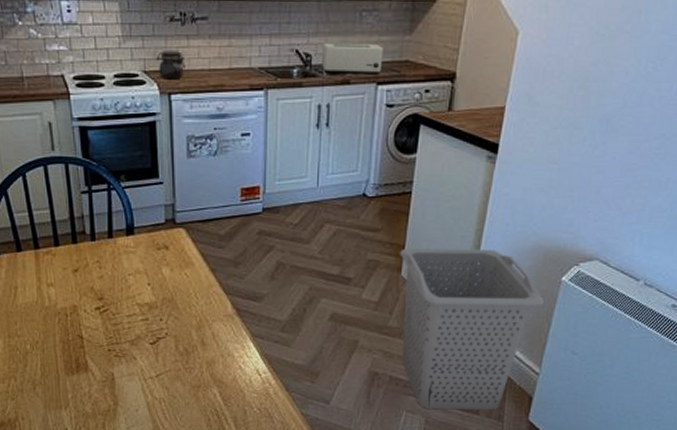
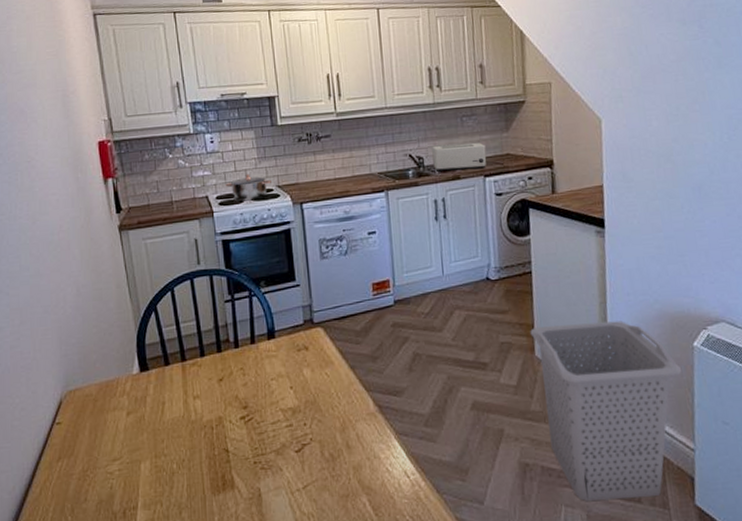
cooking pot: none [83,53,138,85] -> present [225,173,273,202]
jar: present [156,49,186,80] -> none [288,165,314,191]

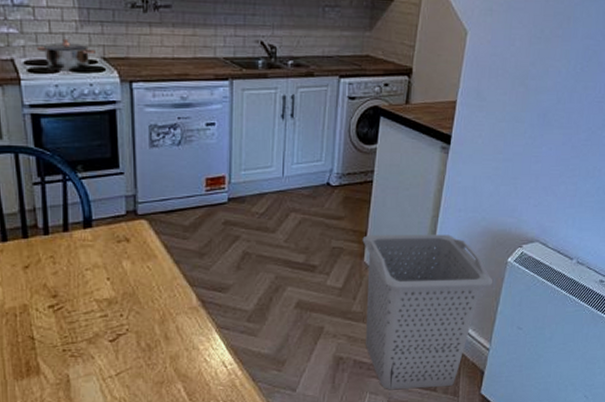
toaster: present [432,143,487,172] -> none [286,35,345,68]

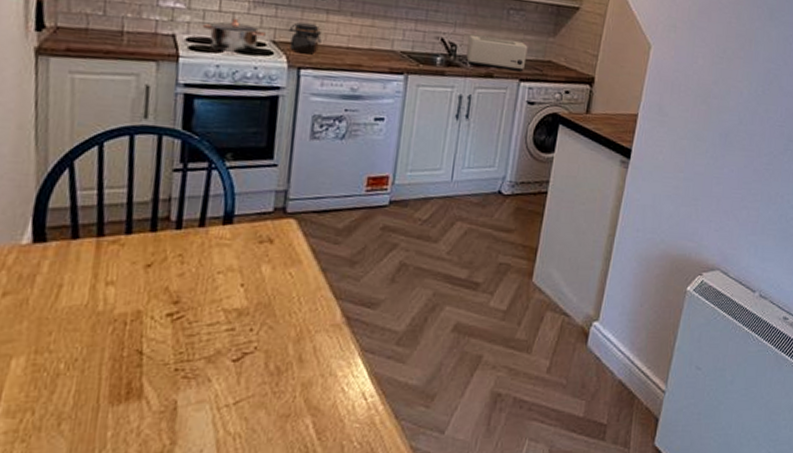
jar: none [116,36,148,68] -> present [288,21,322,54]
toaster: none [286,35,345,68] -> present [466,34,528,72]
laundry basket: present [362,234,493,390] -> none [528,252,671,437]

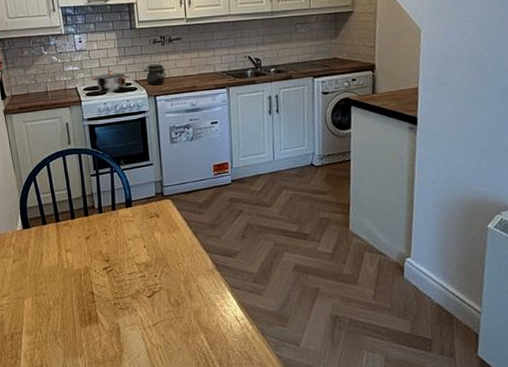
toaster: present [466,34,528,72] -> none [268,47,316,72]

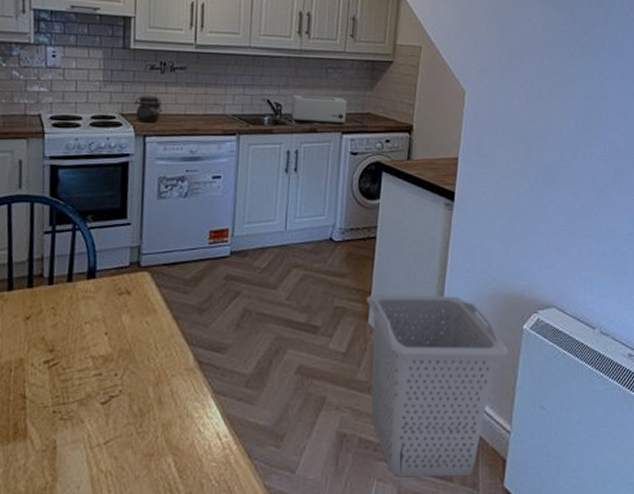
cooking pot: present [91,69,131,93] -> none [62,96,116,126]
toaster: none [268,47,316,72] -> present [291,94,347,125]
laundry basket: none [346,204,476,349] -> present [366,295,509,478]

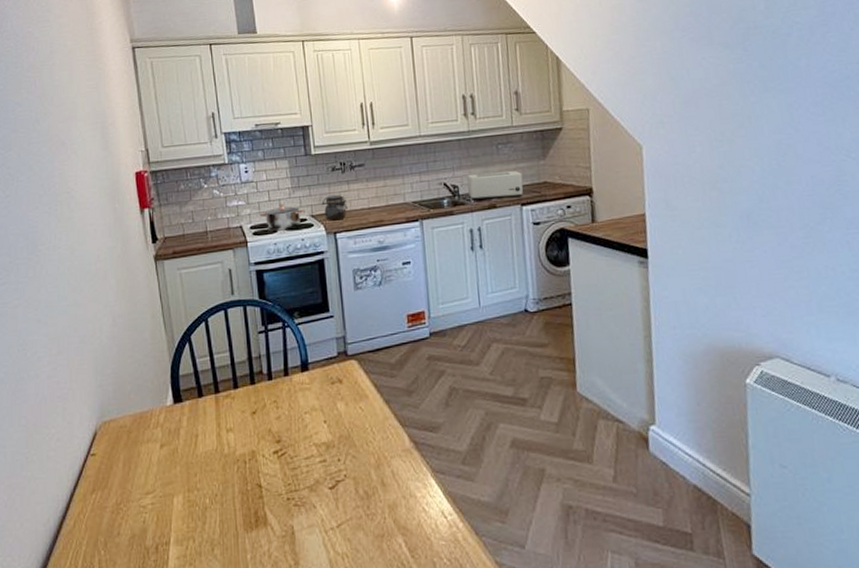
cooking pot: none [62,96,116,126] -> present [259,203,306,231]
laundry basket: present [366,295,509,478] -> none [571,355,735,549]

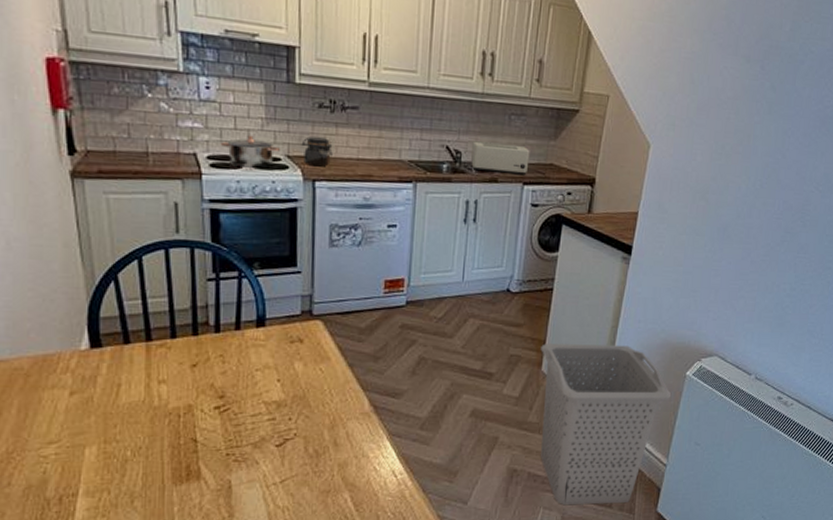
laundry basket: none [571,355,735,549] -> present [541,344,672,506]

